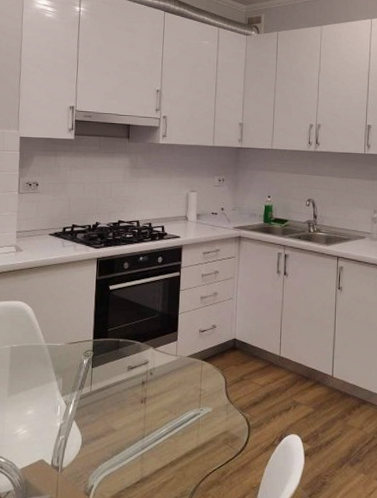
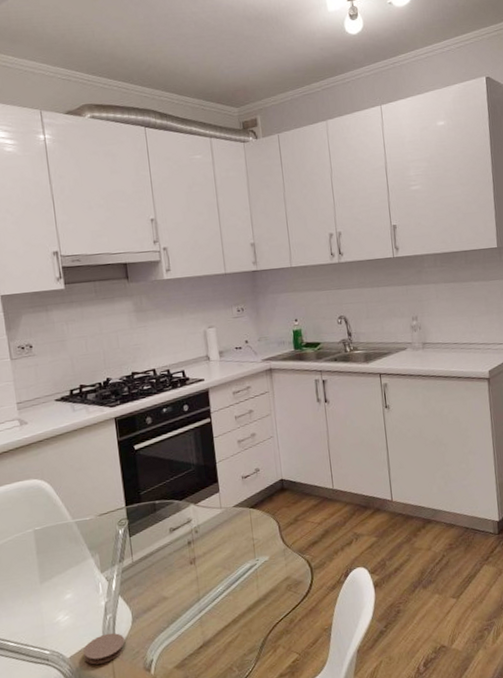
coaster: none [33,453,72,480] -> present [83,632,126,665]

